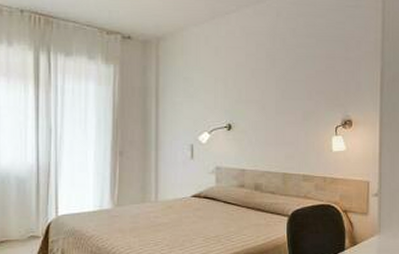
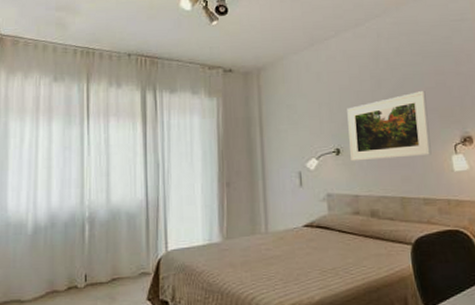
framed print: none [241,73,315,137] -> present [347,91,432,161]

